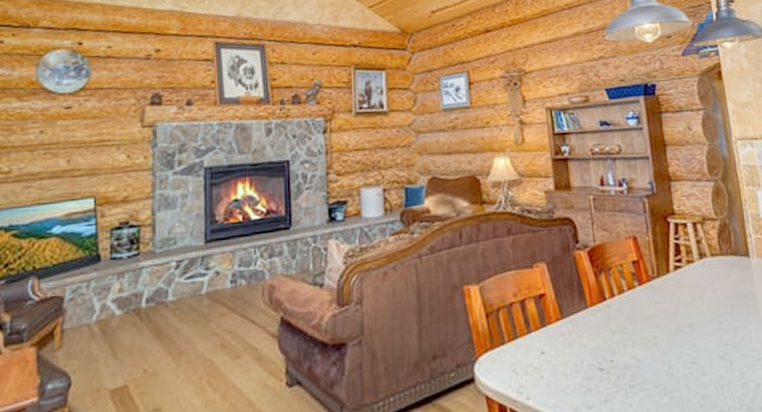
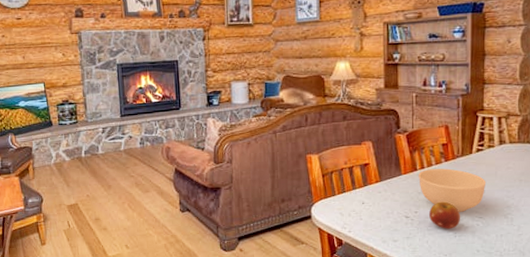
bowl: none [608,295,693,357] -> present [418,168,487,212]
fruit: none [628,342,670,384] -> present [429,201,461,229]

